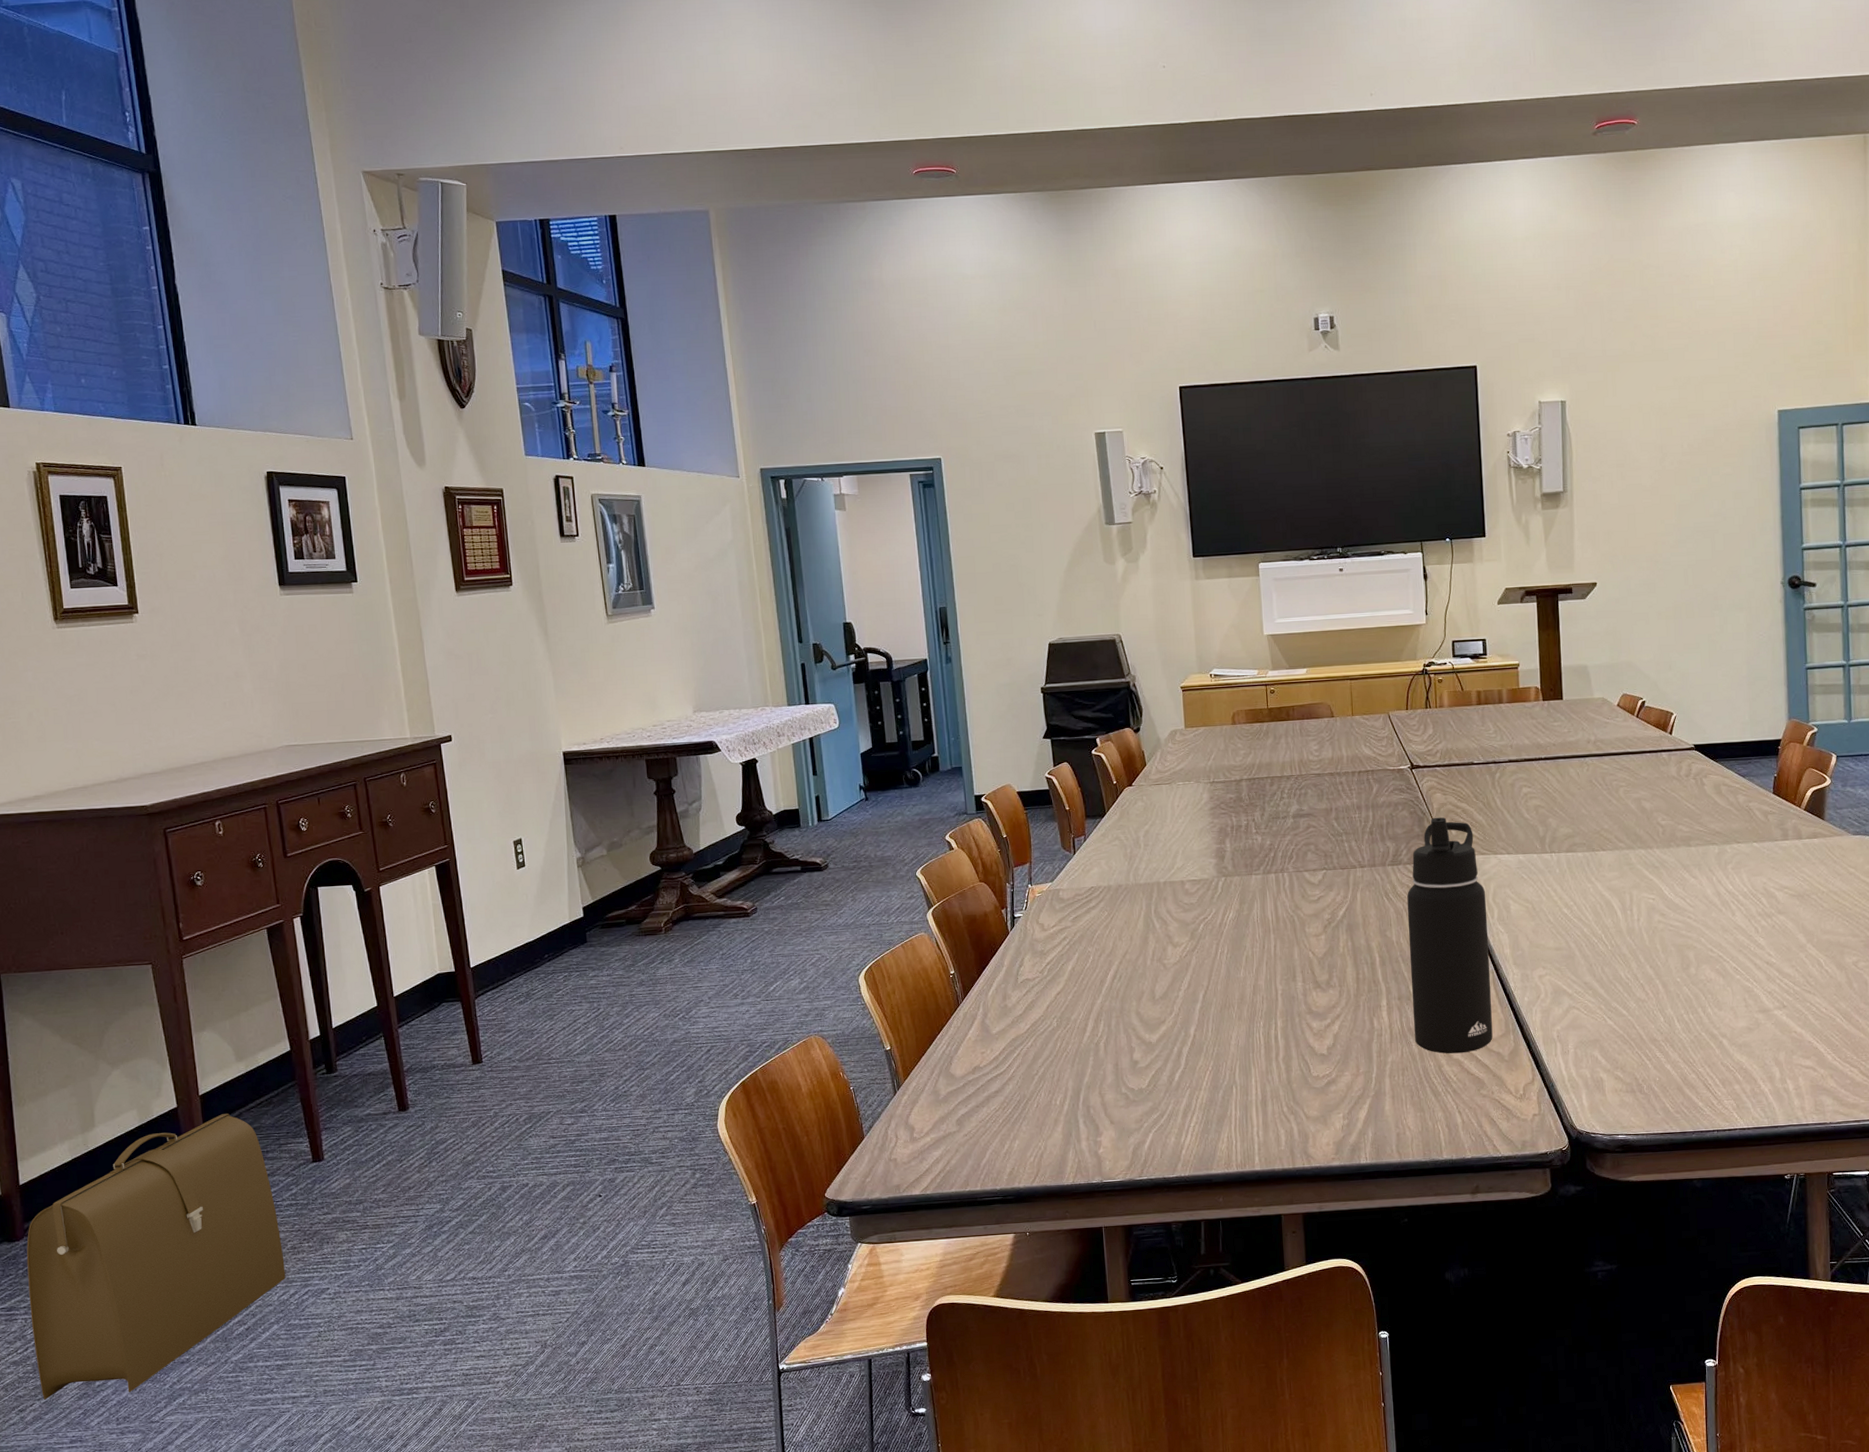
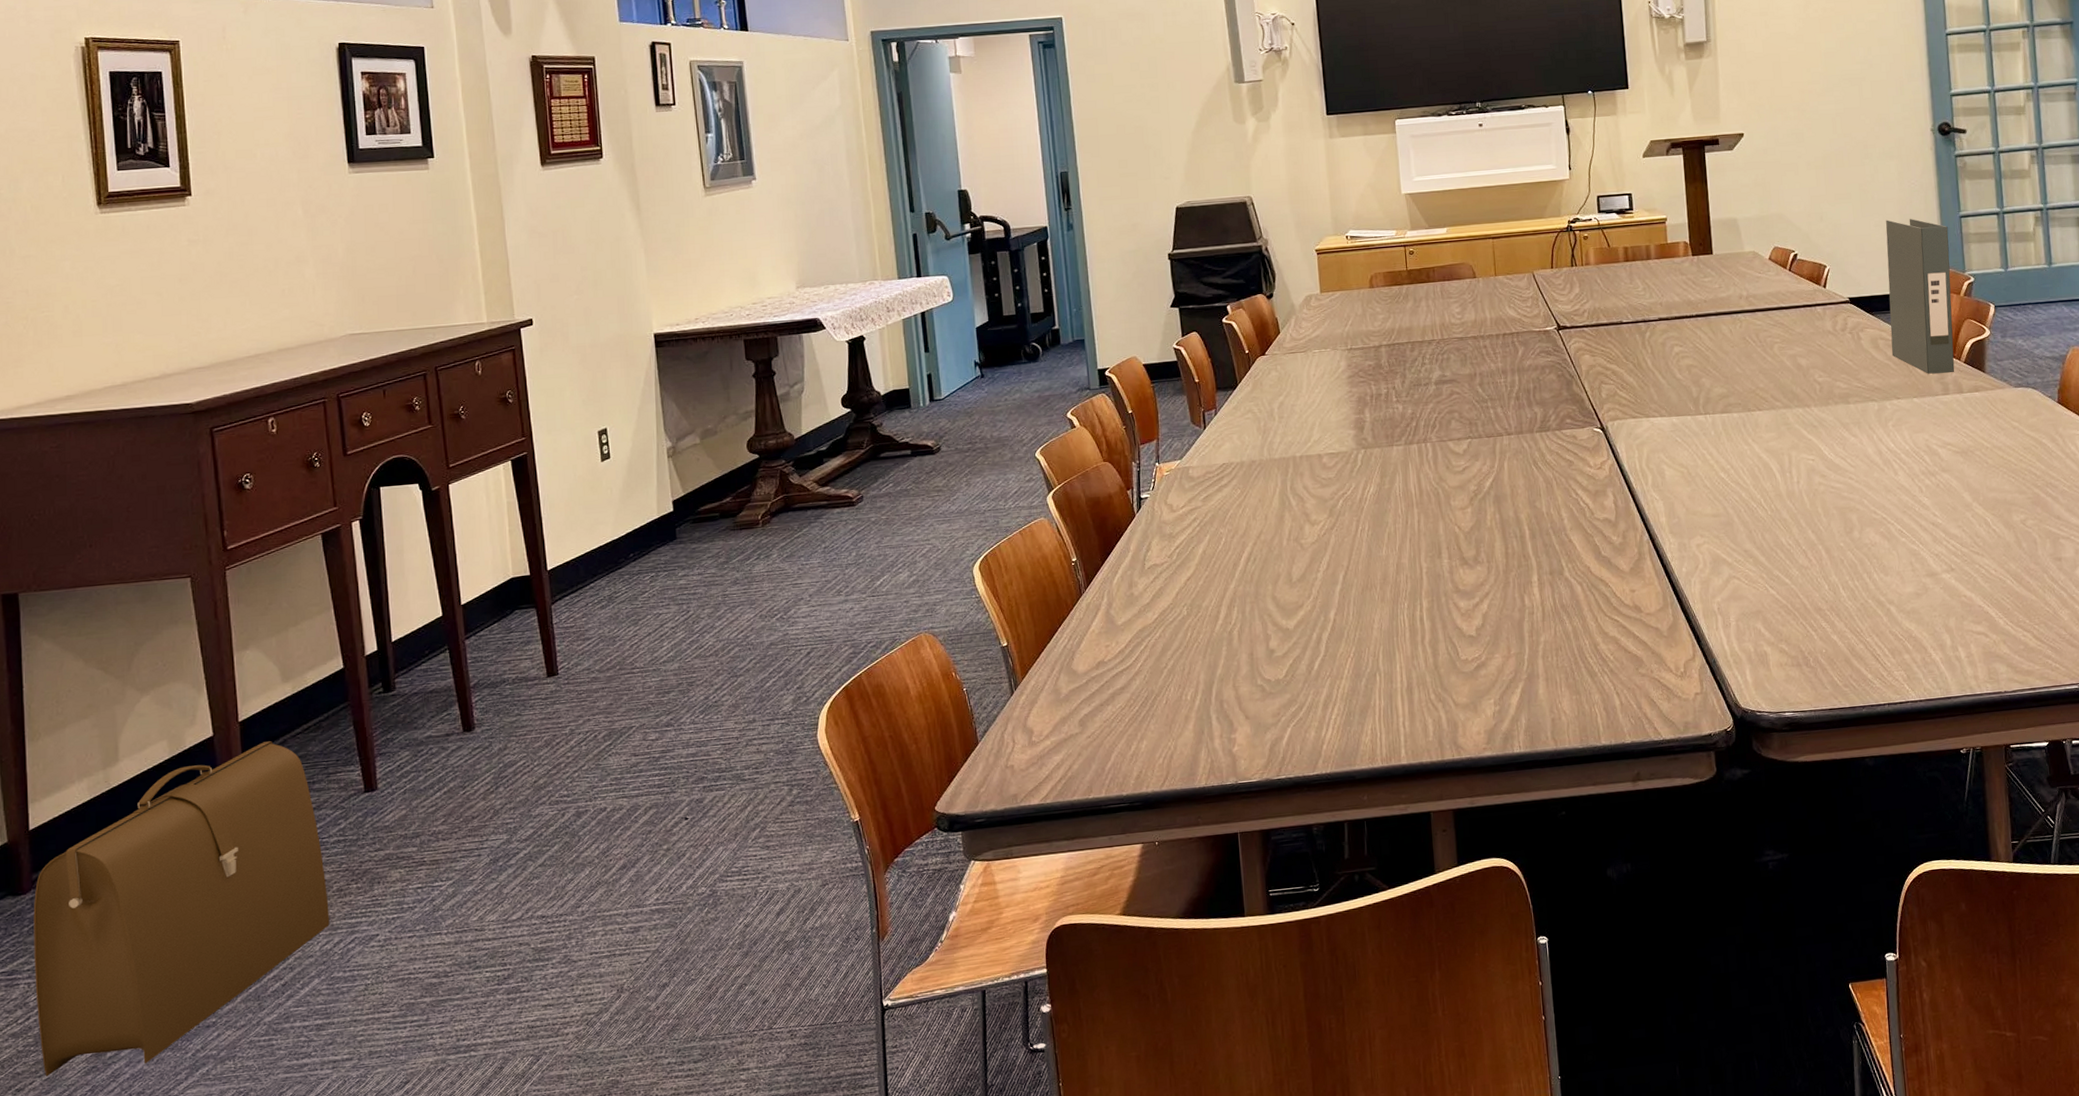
water bottle: present [1407,817,1493,1054] -> none [1557,380,1651,631]
binder: none [1732,669,1795,820] -> present [1885,218,1955,374]

